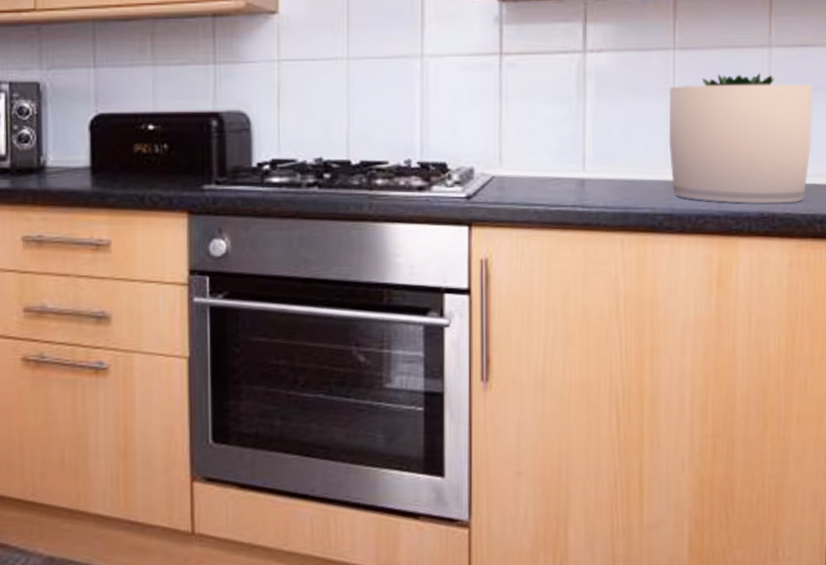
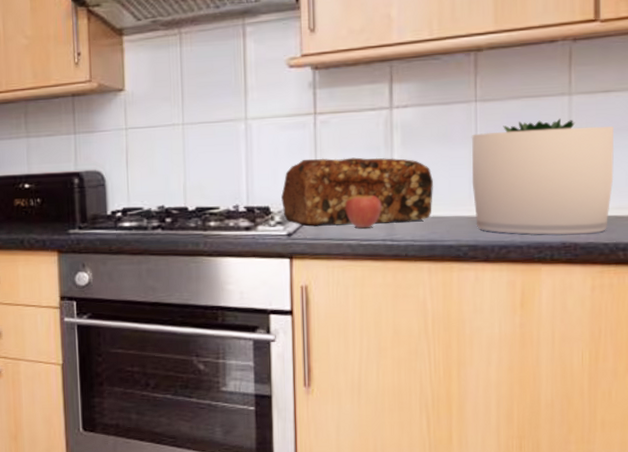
bread loaf: none [460,107,628,188] -> present [281,157,433,226]
fruit: none [532,142,572,192] -> present [345,186,382,229]

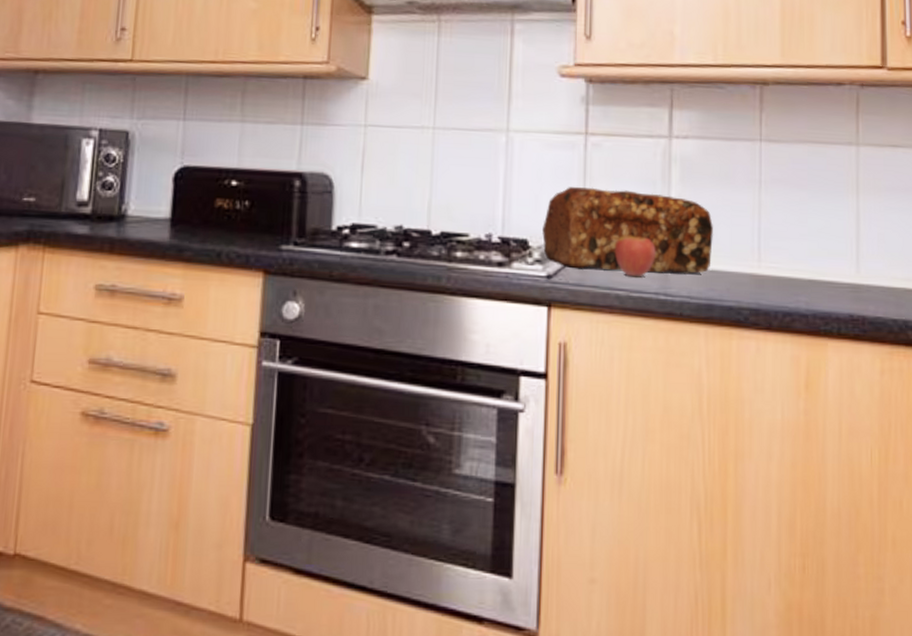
planter: present [471,118,615,236] -> none [755,169,903,308]

